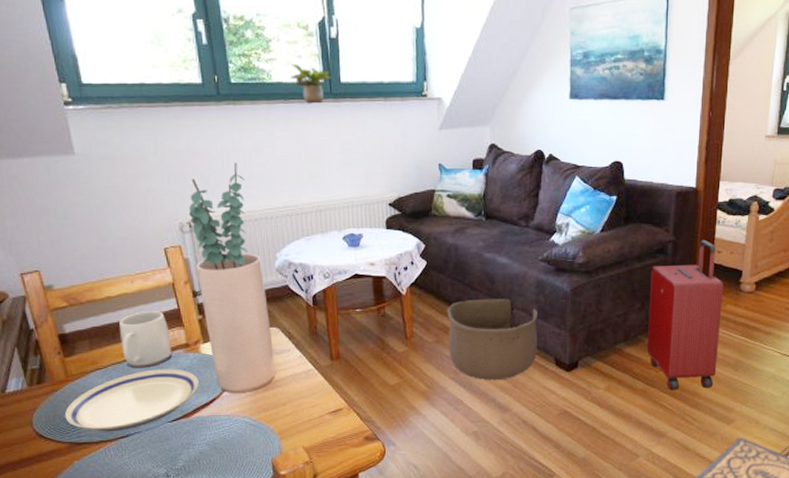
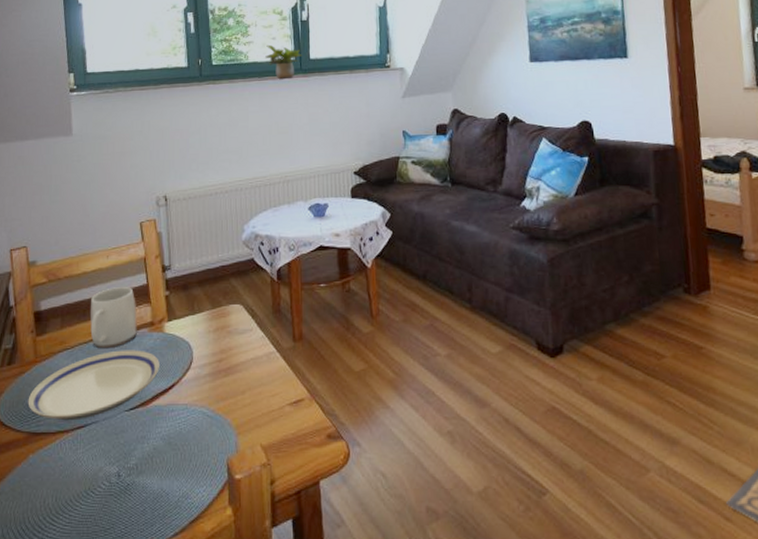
vase: present [188,163,276,393] -> none [165,137,237,378]
basket: present [447,298,537,381] -> none [414,271,516,368]
suitcase: present [646,239,724,390] -> none [636,201,732,382]

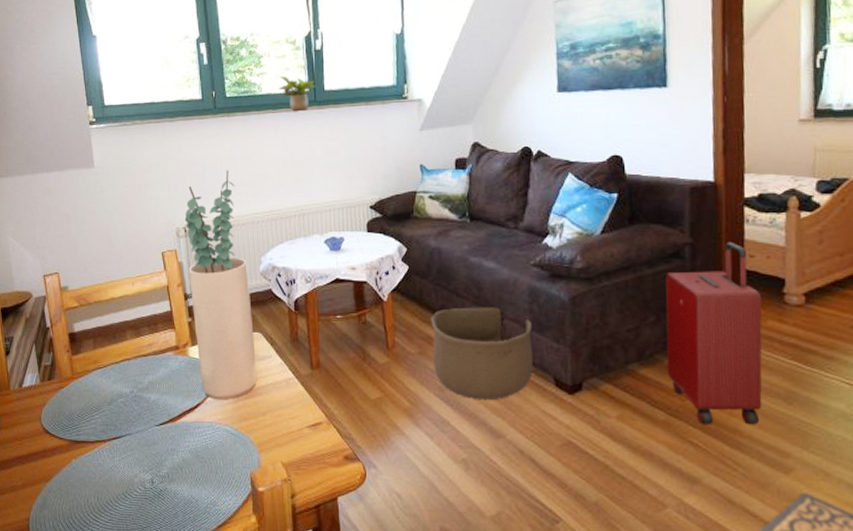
plate: present [28,350,160,421] -> none [68,371,185,432]
mug: present [89,287,137,349] -> none [119,313,163,369]
vase: none [165,137,237,378] -> present [184,170,258,399]
basket: none [414,271,516,368] -> present [431,307,533,401]
suitcase: none [636,201,732,382] -> present [665,241,763,425]

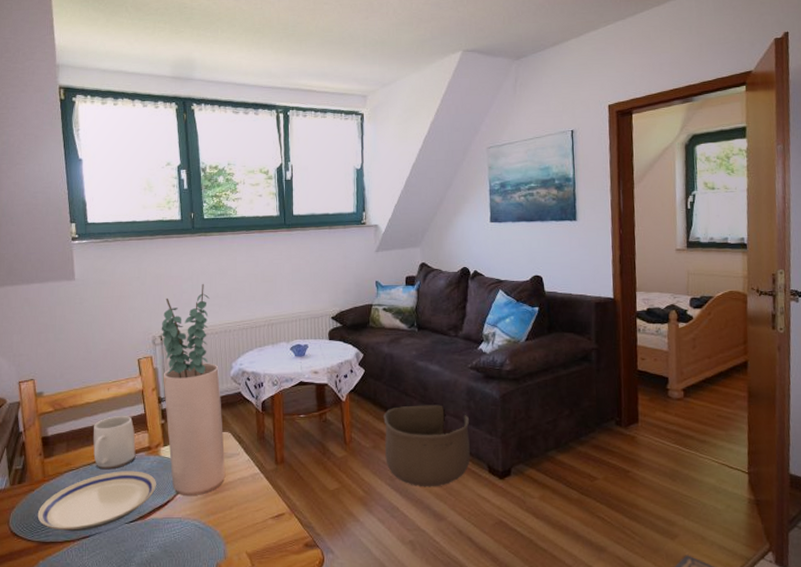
plate: none [68,371,185,432] -> present [37,471,156,532]
mug: none [119,313,163,369] -> present [92,416,136,470]
potted plant: present [279,75,317,112] -> none [252,201,286,233]
suitcase: present [665,241,763,425] -> none [577,347,653,500]

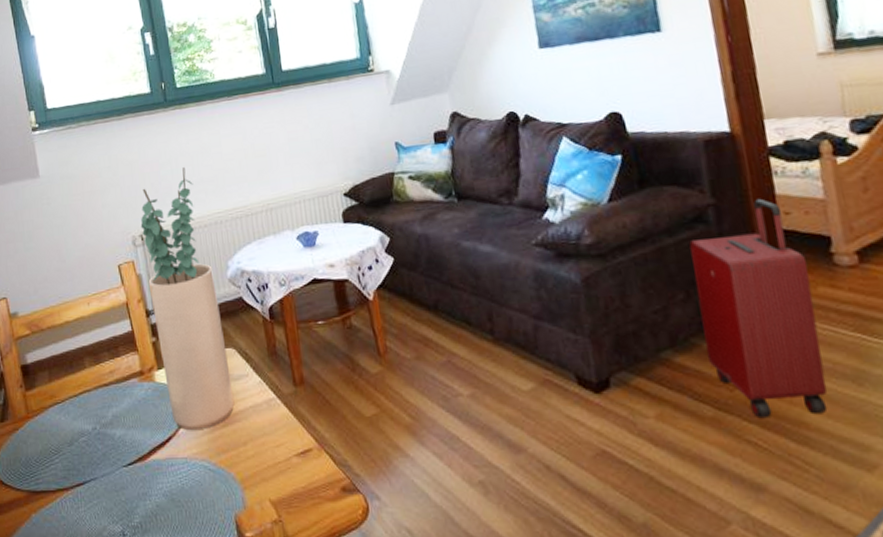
plate: present [37,471,156,532] -> none [24,401,154,478]
mug: present [92,416,136,470] -> none [76,335,127,402]
basket: present [383,405,470,487] -> none [424,296,550,409]
suitcase: none [577,347,653,500] -> present [689,198,828,417]

